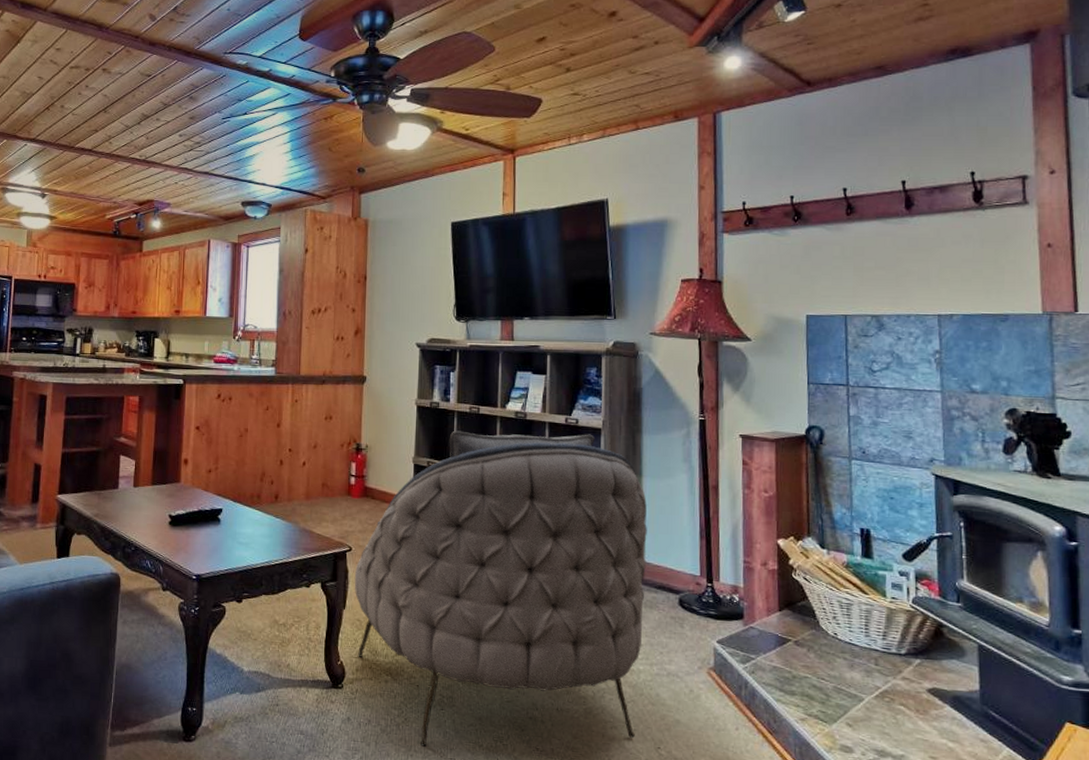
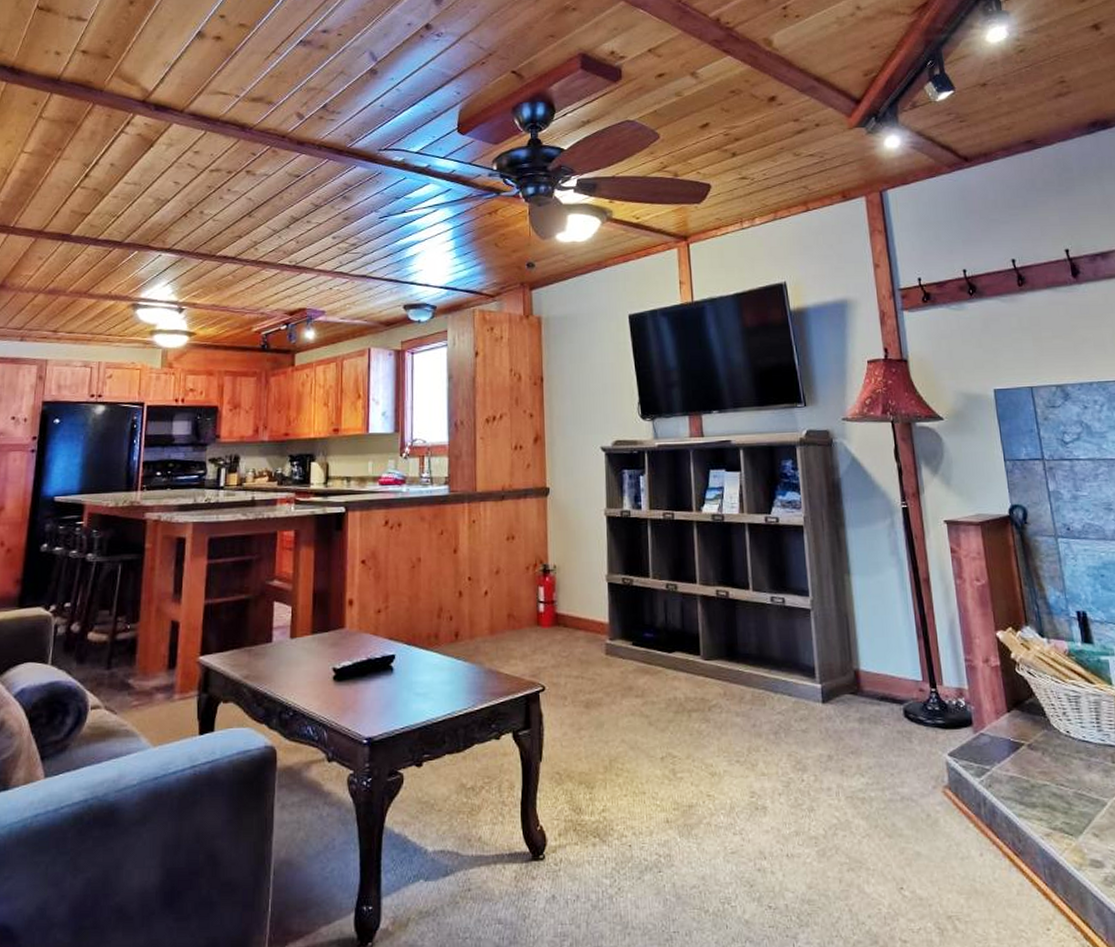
armchair: present [354,430,647,747] -> none [550,532,875,921]

